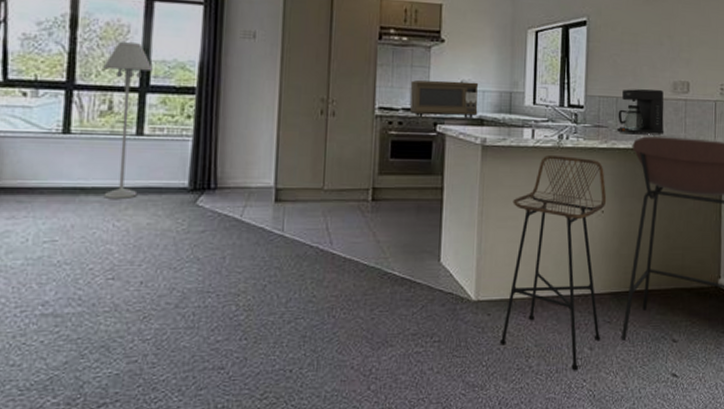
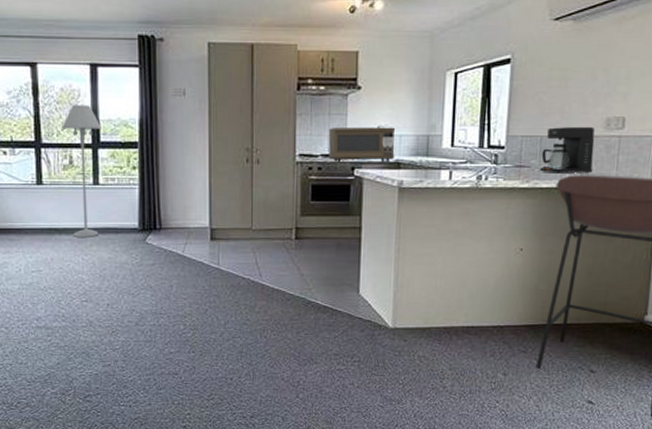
bar stool: present [499,154,607,371] -> none [415,195,527,393]

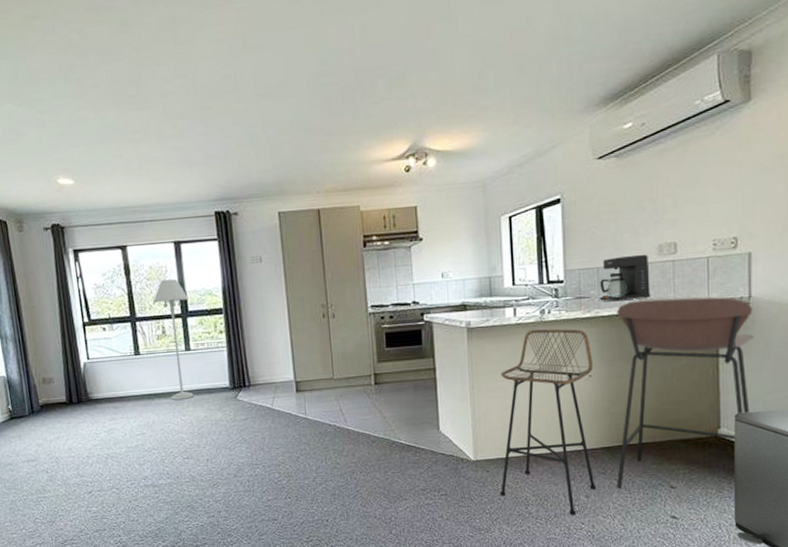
microwave: present [328,126,396,163] -> none [396,272,460,311]
bar stool: none [415,195,527,393] -> present [499,328,597,516]

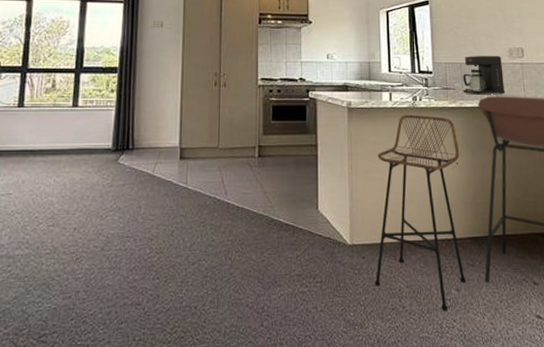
floor lamp: present [153,279,194,400] -> none [47,34,85,159]

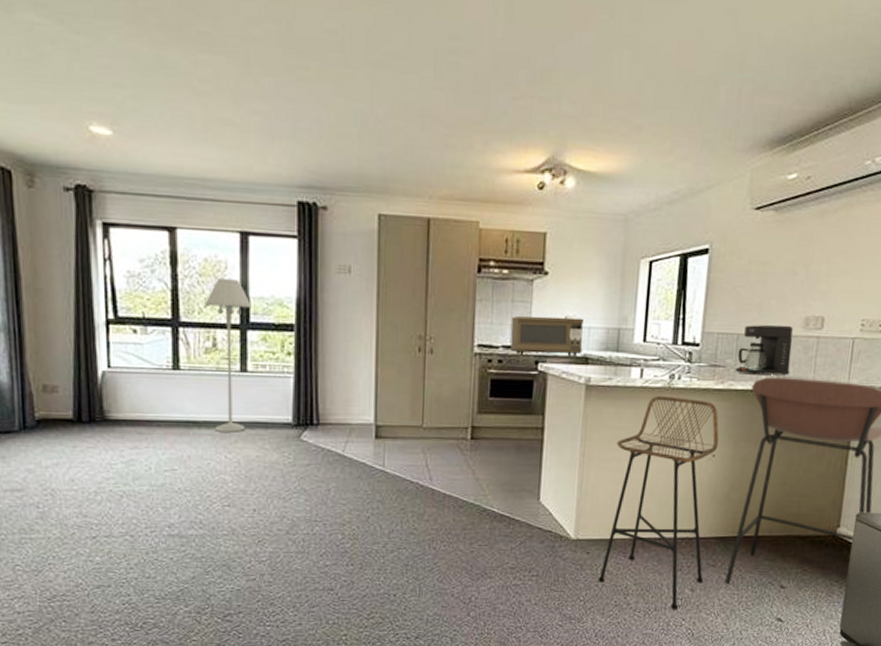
floor lamp: none [47,34,85,159] -> present [204,279,252,432]
microwave: none [286,54,343,86] -> present [511,316,585,357]

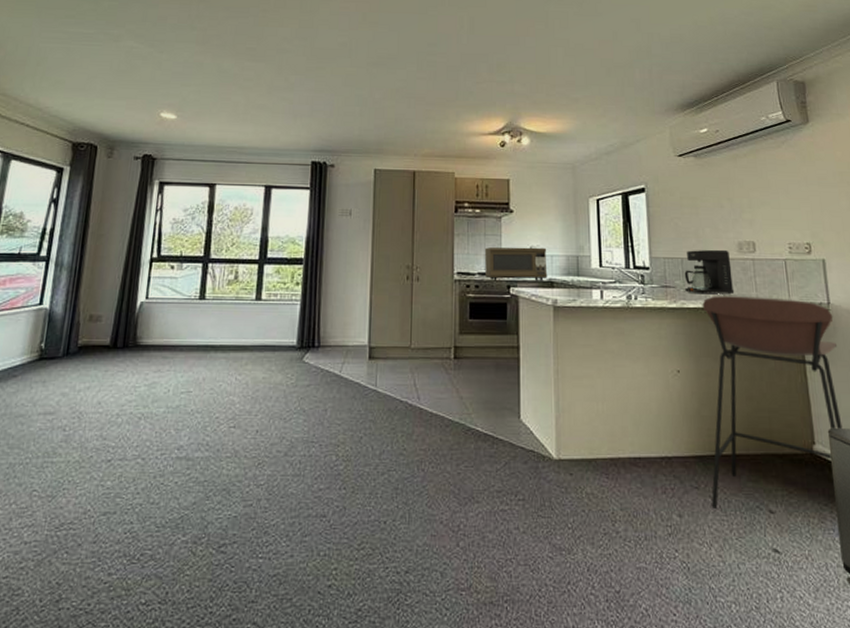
floor lamp: present [204,279,252,432] -> none [229,223,270,355]
bar stool: present [598,395,719,610] -> none [584,314,690,540]

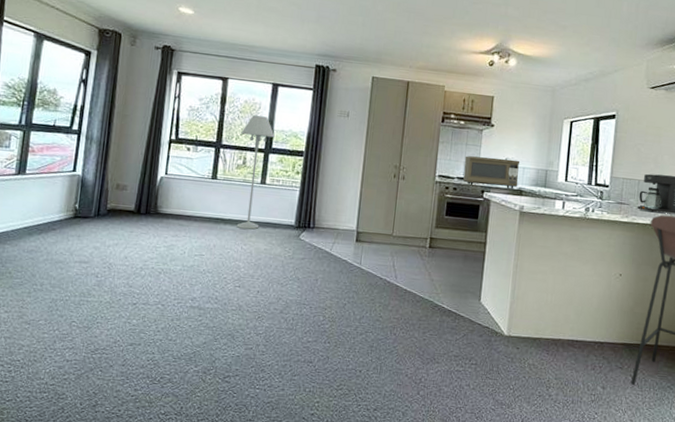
floor lamp: none [229,223,270,355] -> present [236,115,275,230]

